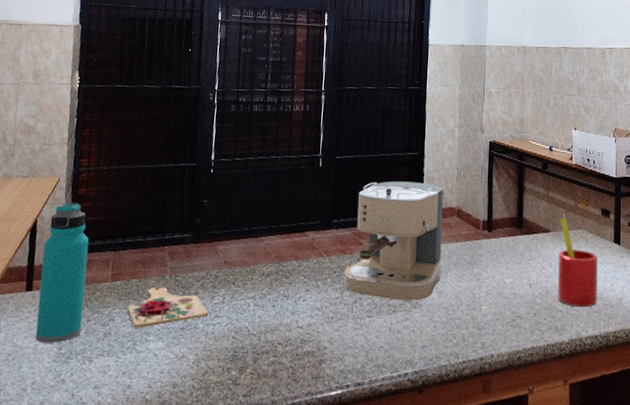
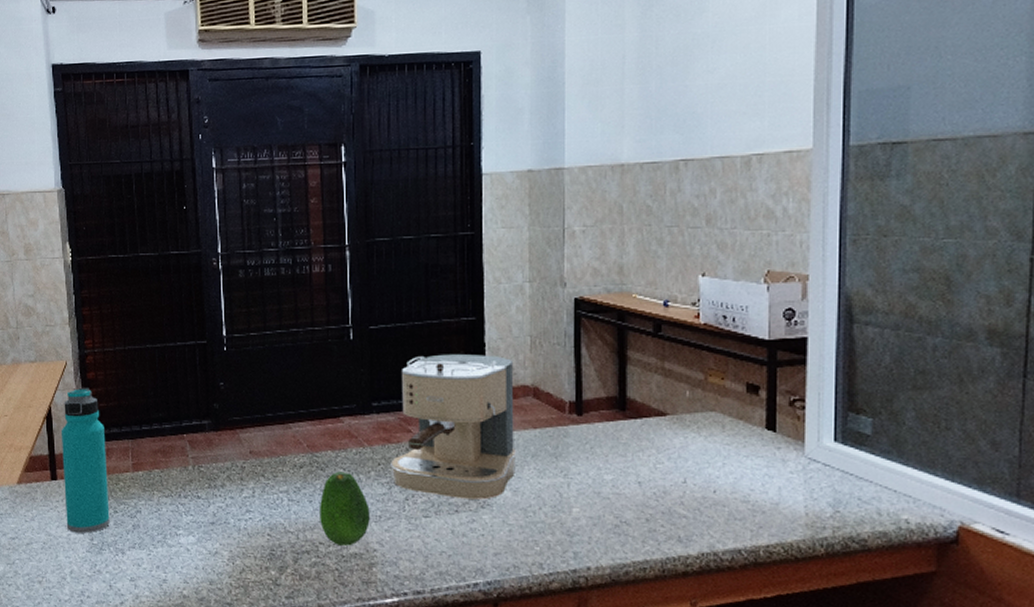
cutting board: present [127,286,209,329] -> none [153,478,239,522]
fruit: none [280,279,324,345] -> present [320,471,370,546]
straw: present [558,218,598,308] -> none [681,397,740,514]

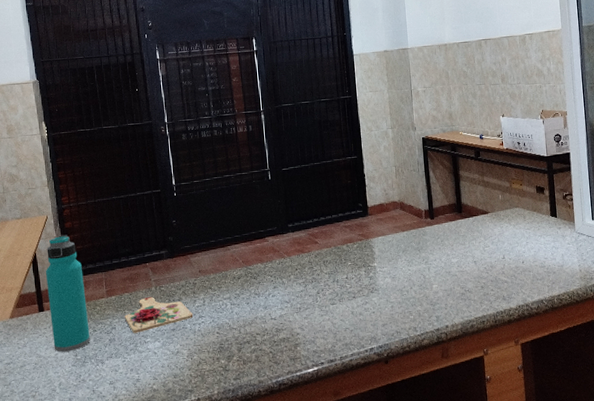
cutting board: none [153,478,239,522] -> present [125,297,193,333]
fruit: present [320,471,370,546] -> none [255,278,293,334]
coffee maker: present [390,354,517,500] -> none [304,182,393,288]

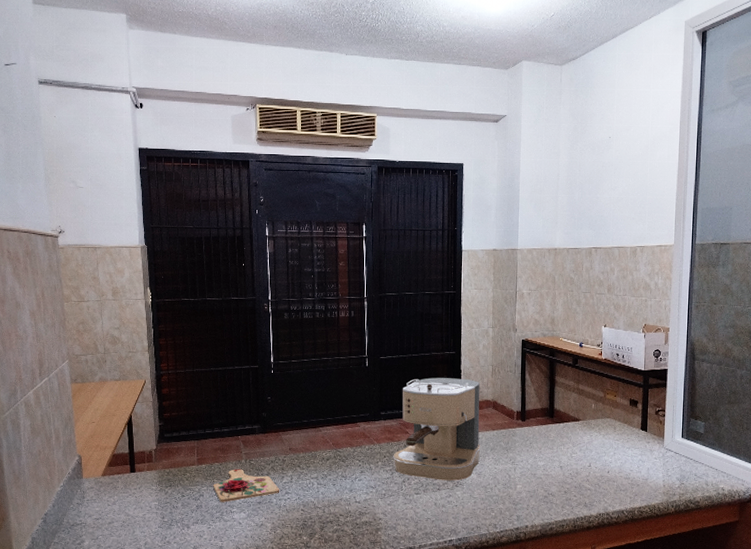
water bottle: present [45,234,90,352] -> none [139,400,178,513]
coffee maker: none [304,182,393,288] -> present [393,377,481,481]

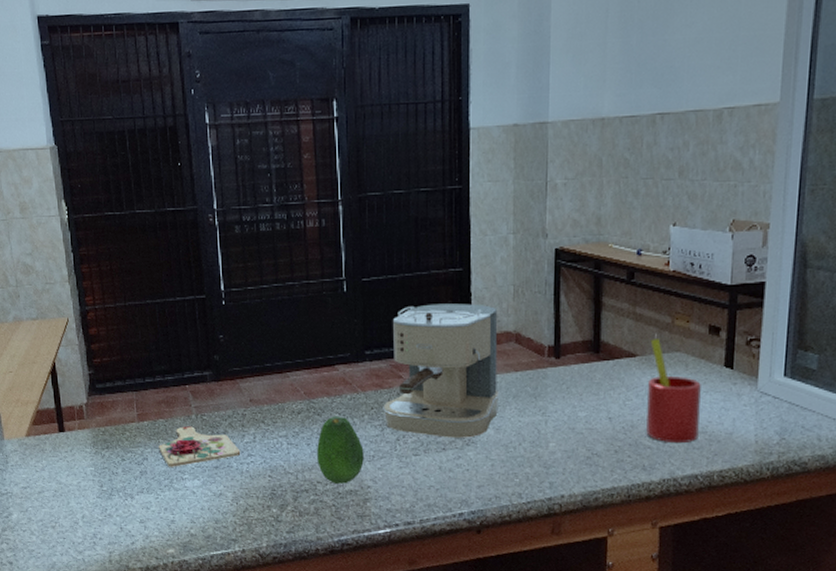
fruit: none [341,462,377,516] -> present [317,416,364,484]
straw: none [587,408,625,487] -> present [646,339,701,444]

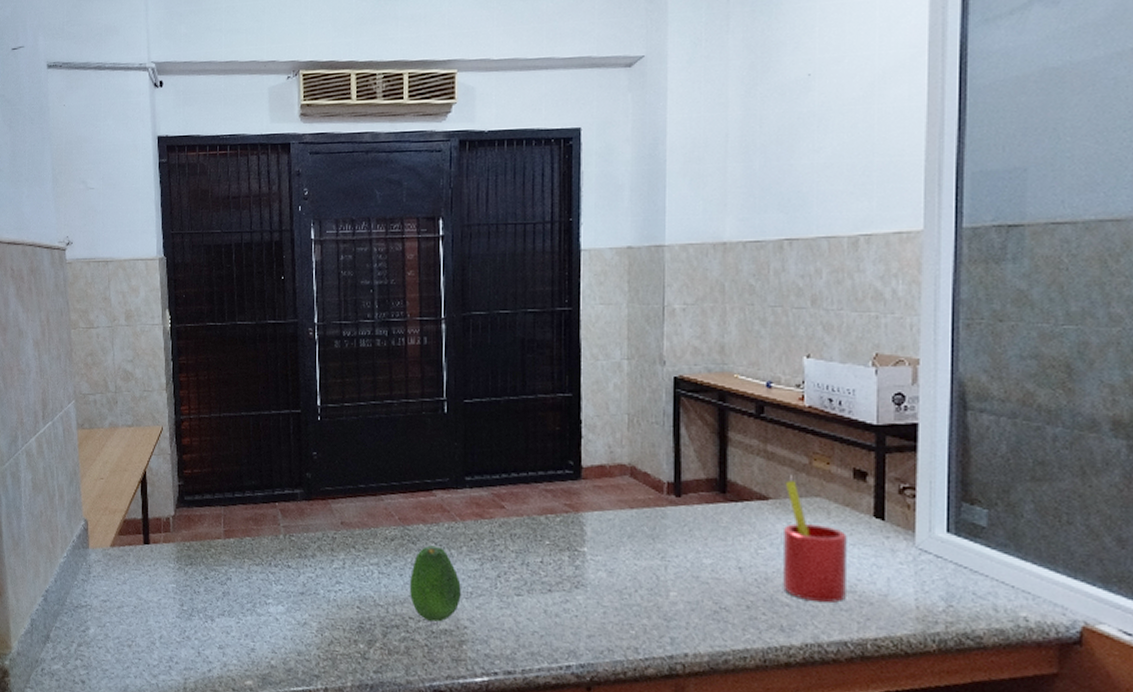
cutting board: present [159,426,241,467] -> none [243,546,329,590]
coffee maker: present [383,303,500,438] -> none [483,430,613,580]

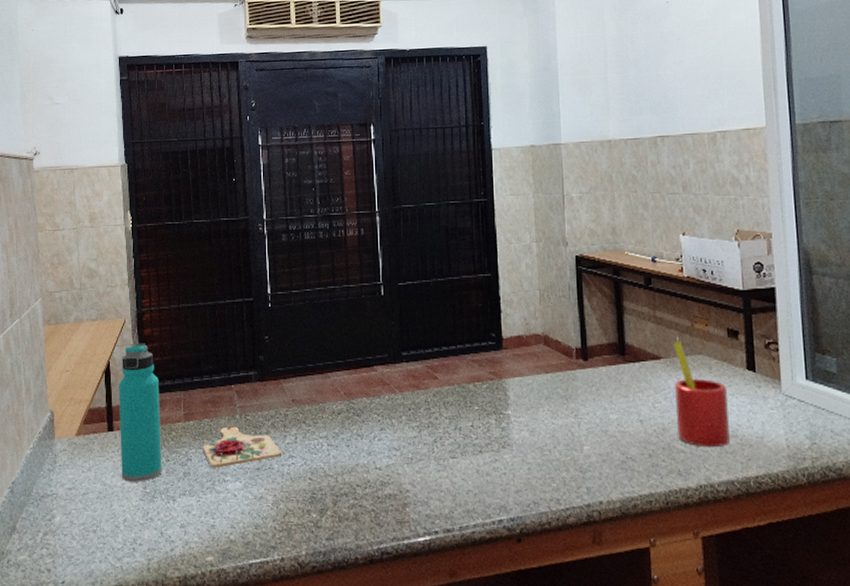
water bottle: none [154,452,200,599] -> present [118,343,162,482]
cutting board: none [243,546,329,590] -> present [203,426,282,469]
fruit: present [410,545,461,622] -> none [356,417,402,487]

